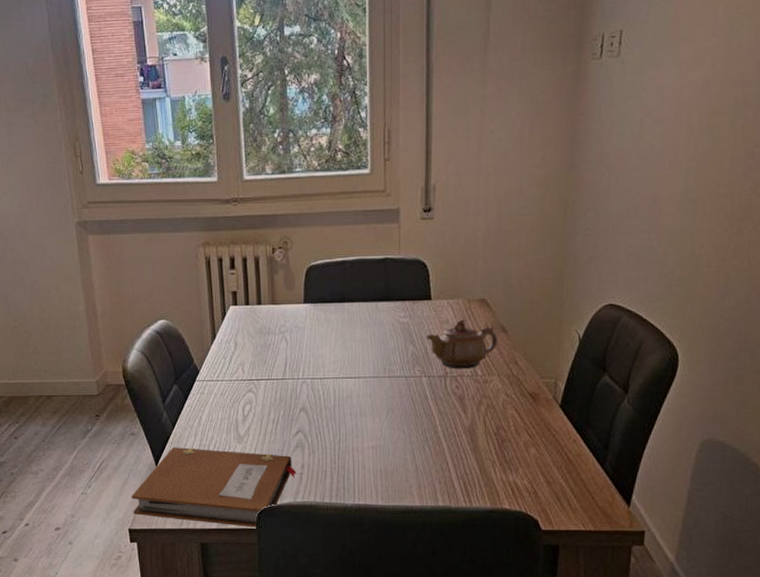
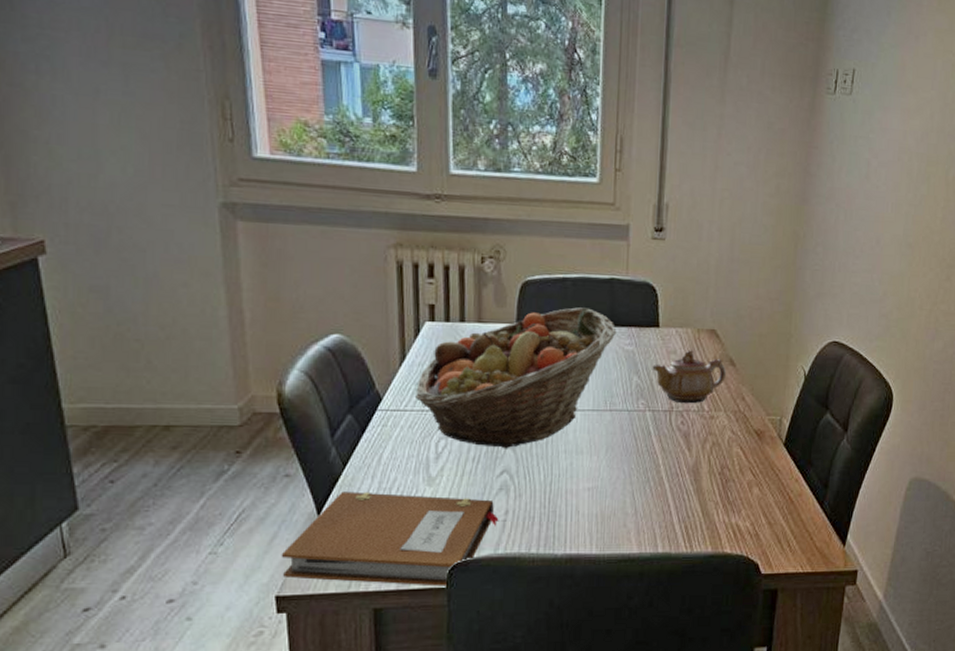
fruit basket: none [224,286,392,412] -> present [414,307,617,449]

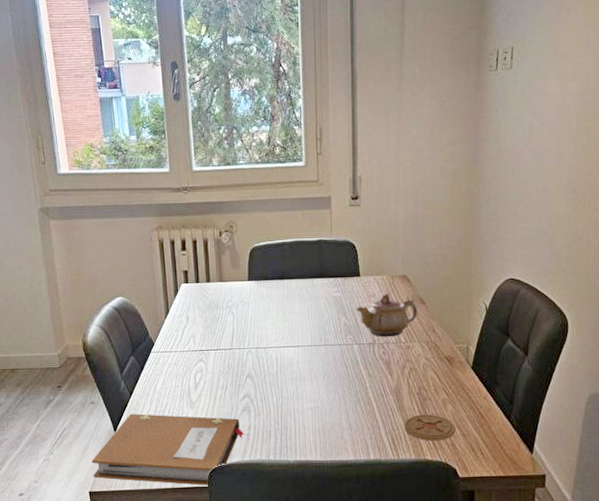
fruit basket: present [414,307,617,449] -> none [177,265,326,379]
coaster: none [701,499,761,531] -> present [405,415,456,441]

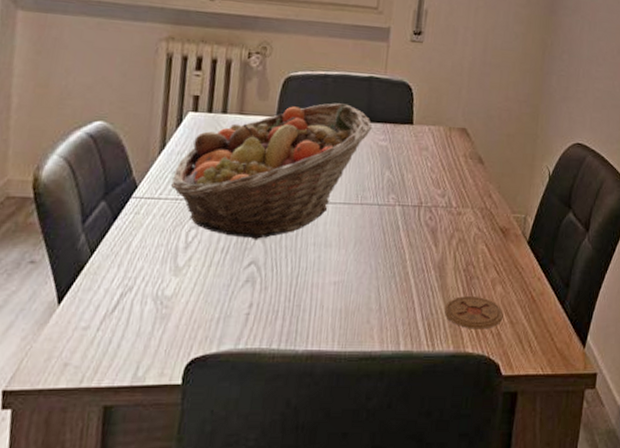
notebook: present [91,414,244,486] -> none [14,280,243,383]
fruit basket: none [177,265,326,379] -> present [170,103,372,240]
teapot: present [356,293,418,337] -> none [404,147,475,200]

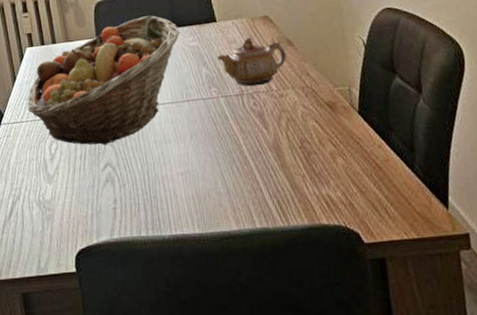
teapot: none [404,147,475,200] -> present [217,37,287,87]
coaster: present [445,296,504,330] -> none [290,170,352,202]

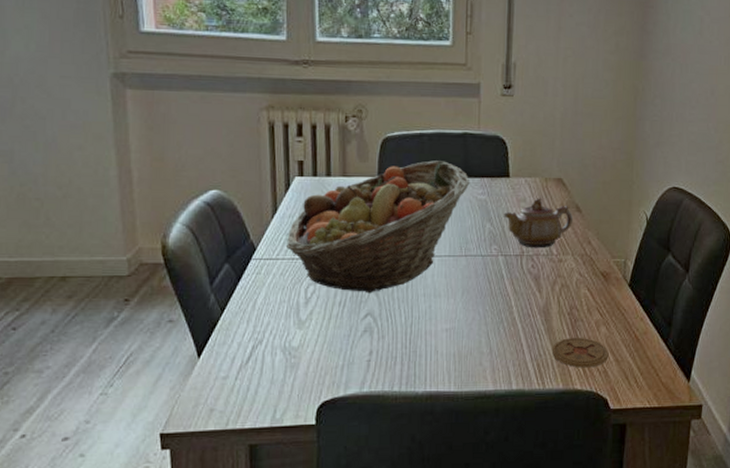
coaster: none [290,170,352,202] -> present [552,338,609,368]

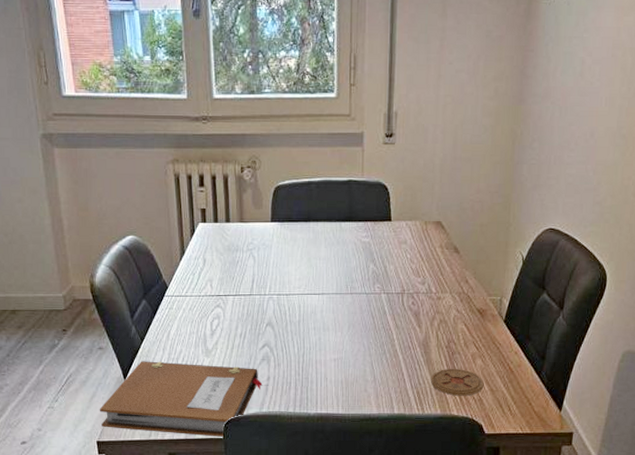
notebook: none [165,335,364,423] -> present [99,361,263,437]
fruit basket: present [285,160,470,294] -> none [193,206,355,327]
teapot: present [504,198,573,248] -> none [386,240,451,287]

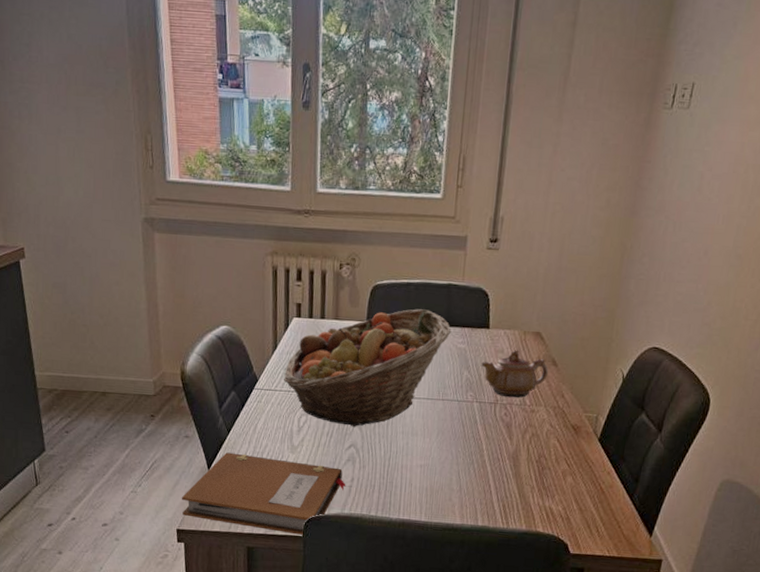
fruit basket: none [193,206,355,327] -> present [283,309,452,427]
teapot: none [386,240,451,287] -> present [481,350,548,398]
coaster: present [431,369,484,396] -> none [518,484,573,513]

